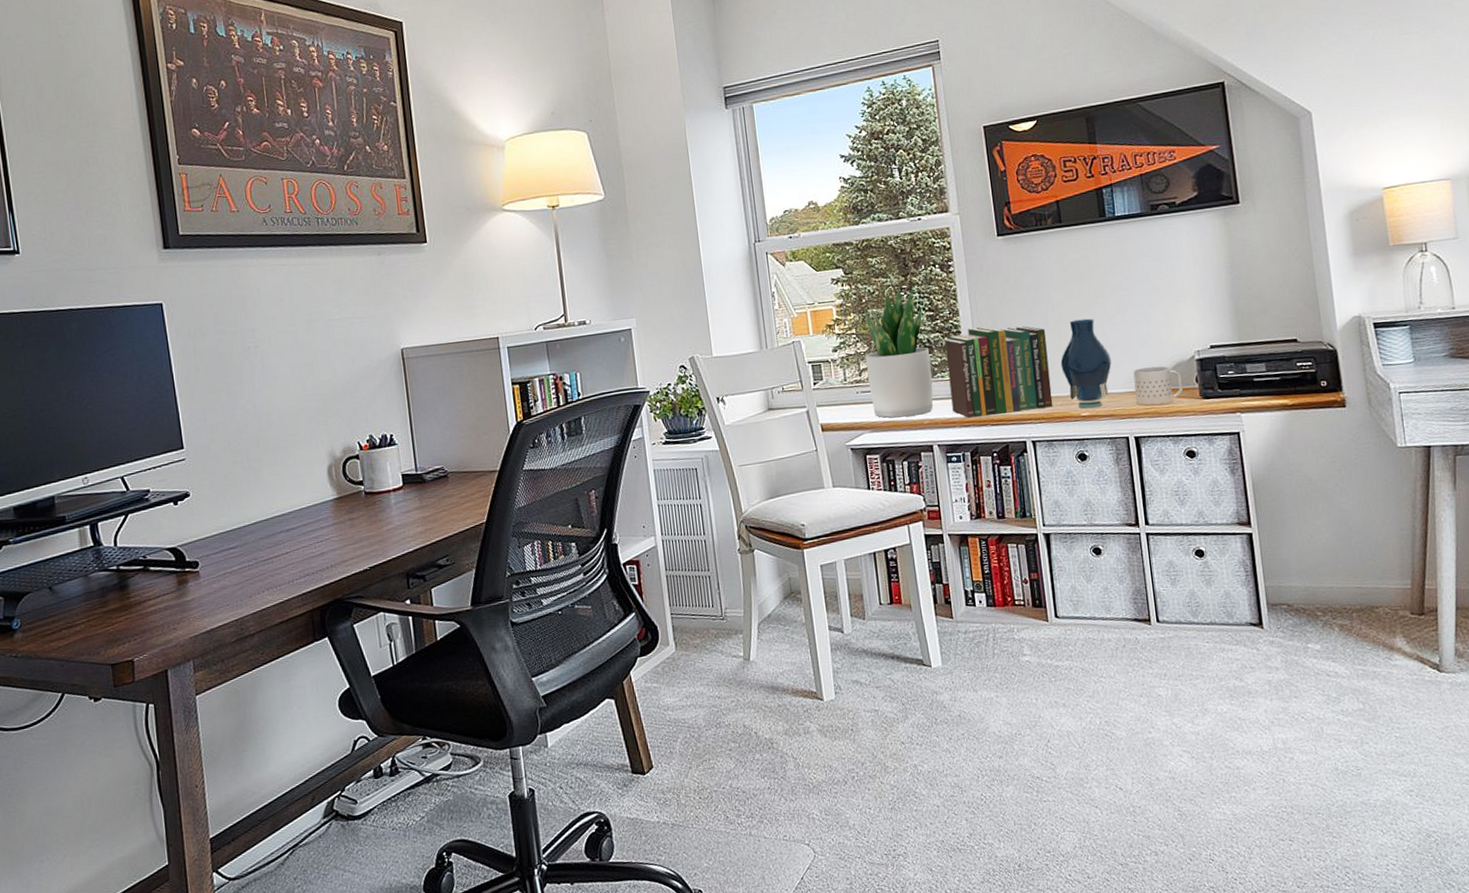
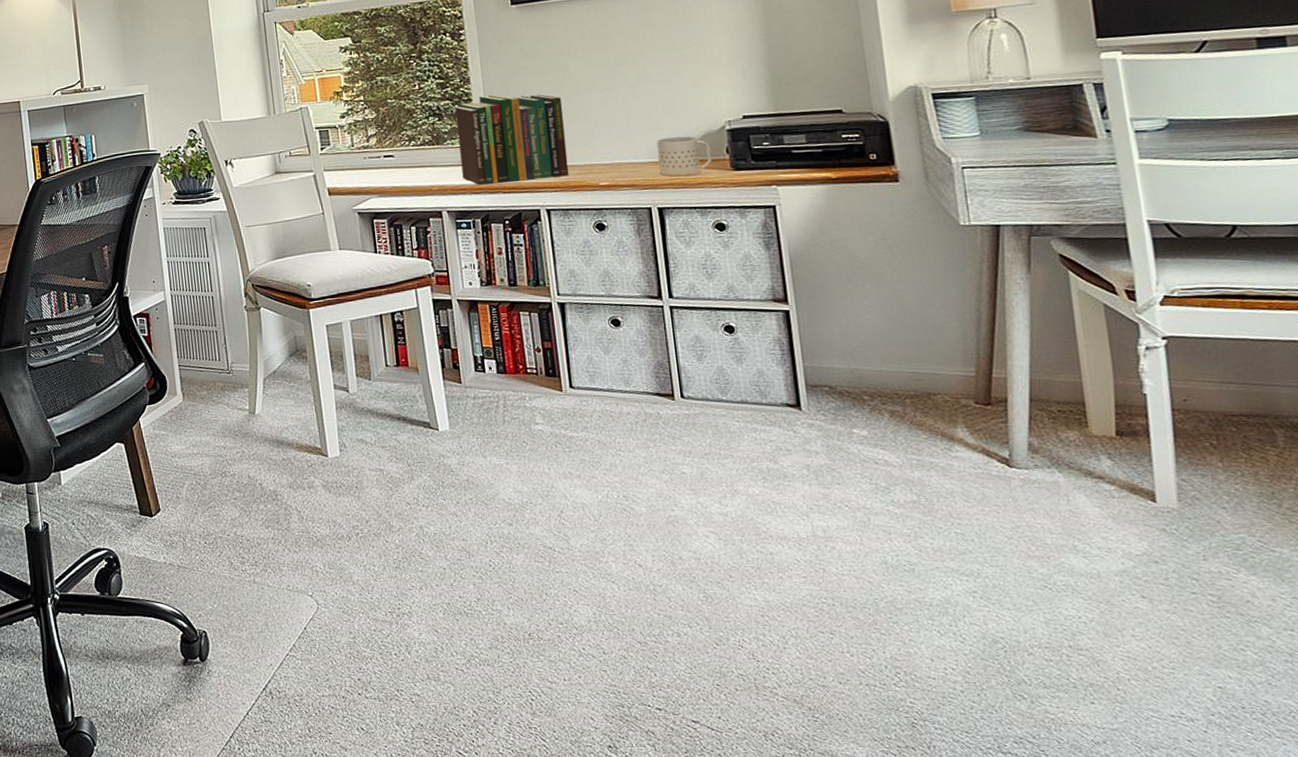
planter: present [863,286,933,418] -> none [372,54,443,184]
vase: present [1060,318,1112,409] -> none [577,87,633,179]

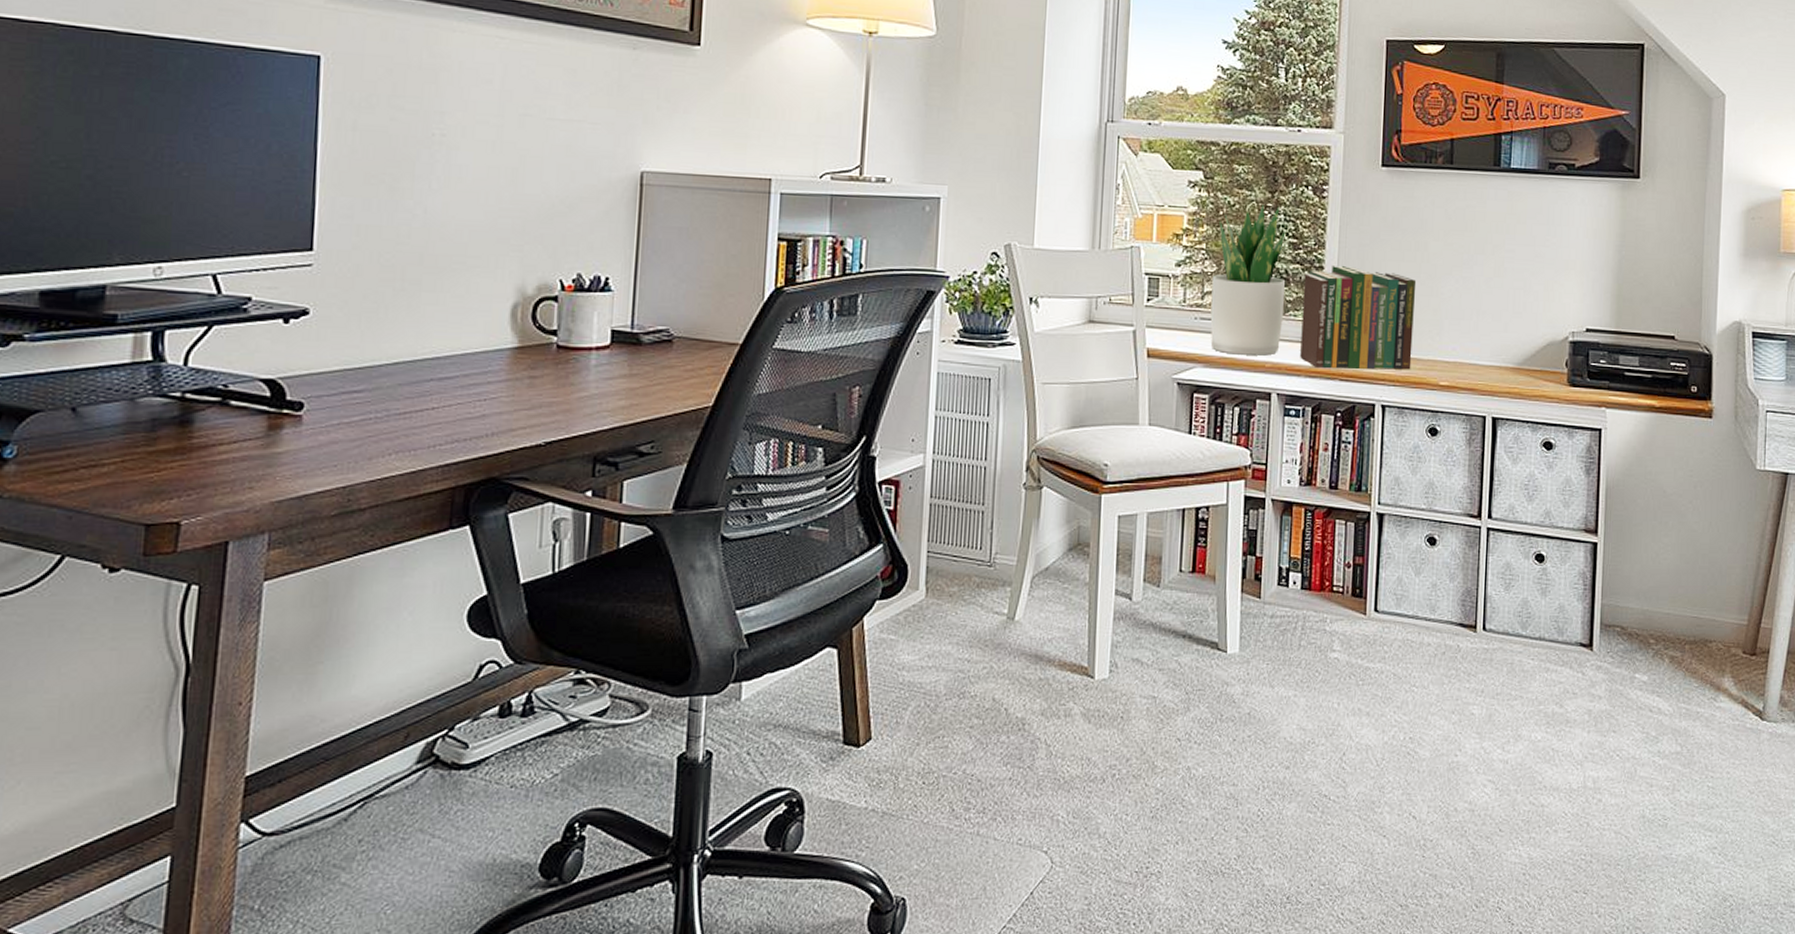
planter: none [372,54,443,184] -> present [1210,205,1290,356]
mug: present [656,136,713,177] -> none [1500,341,1552,386]

